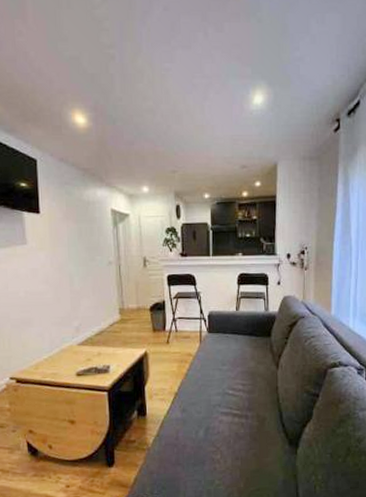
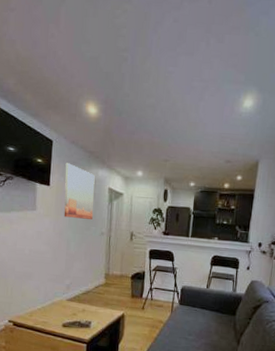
wall art: none [56,184,97,249] -> present [64,163,95,220]

